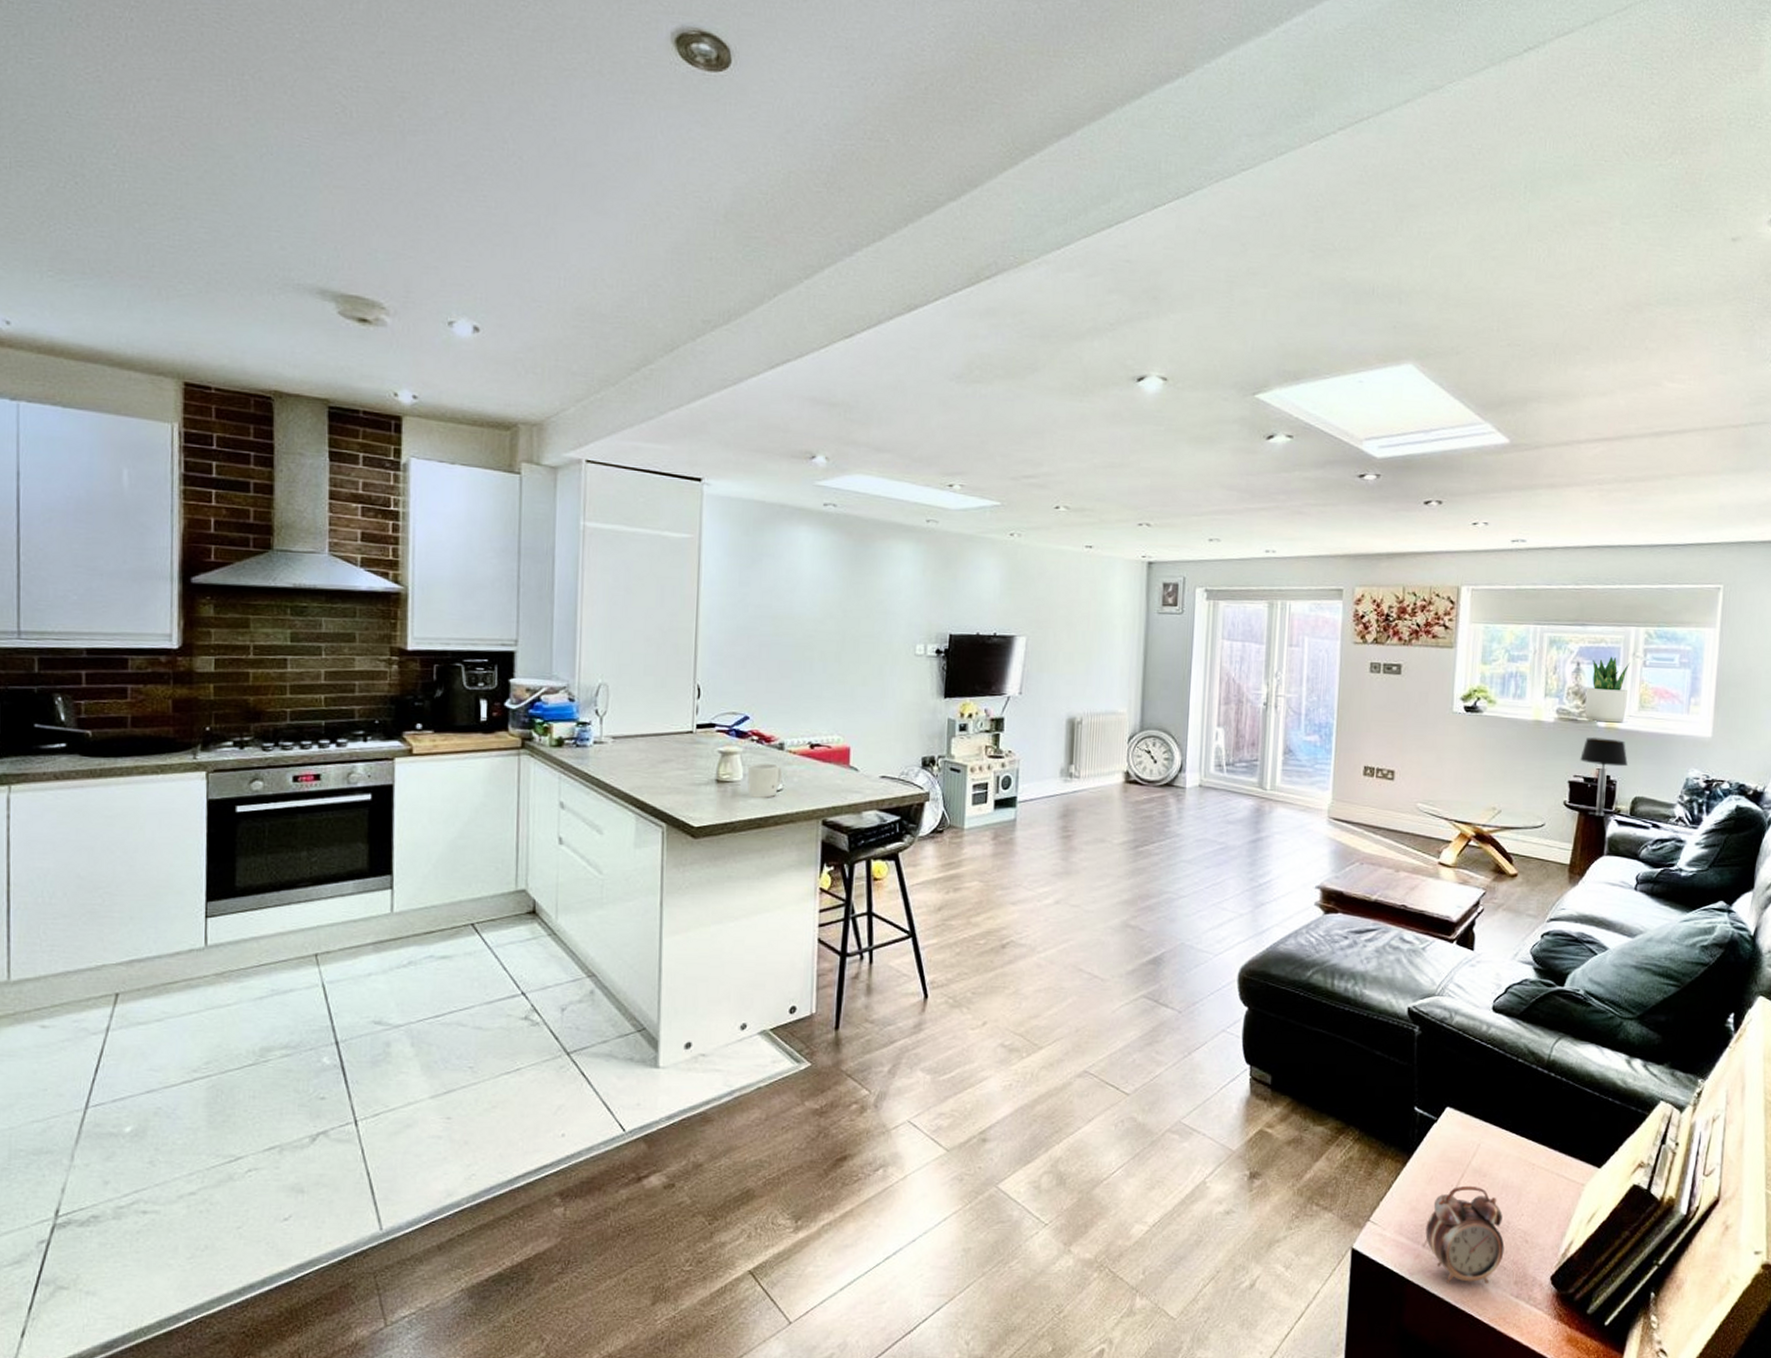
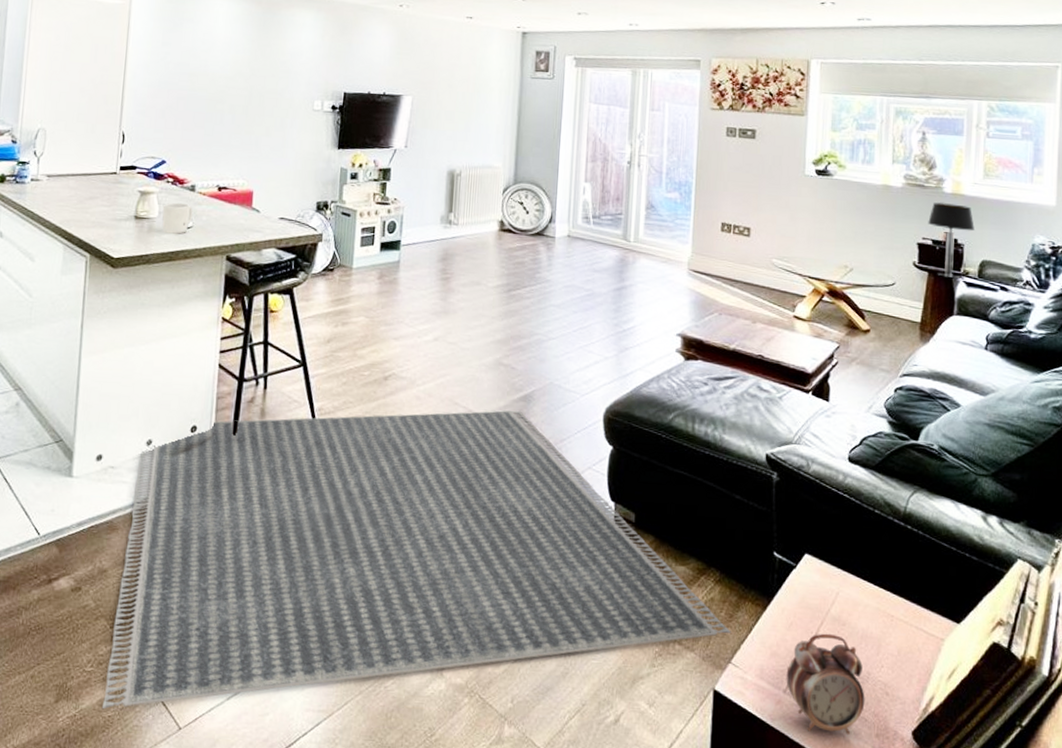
rug: none [703,974,1370,1309] -> present [101,410,731,710]
planter: present [1585,656,1631,723] -> none [931,127,974,190]

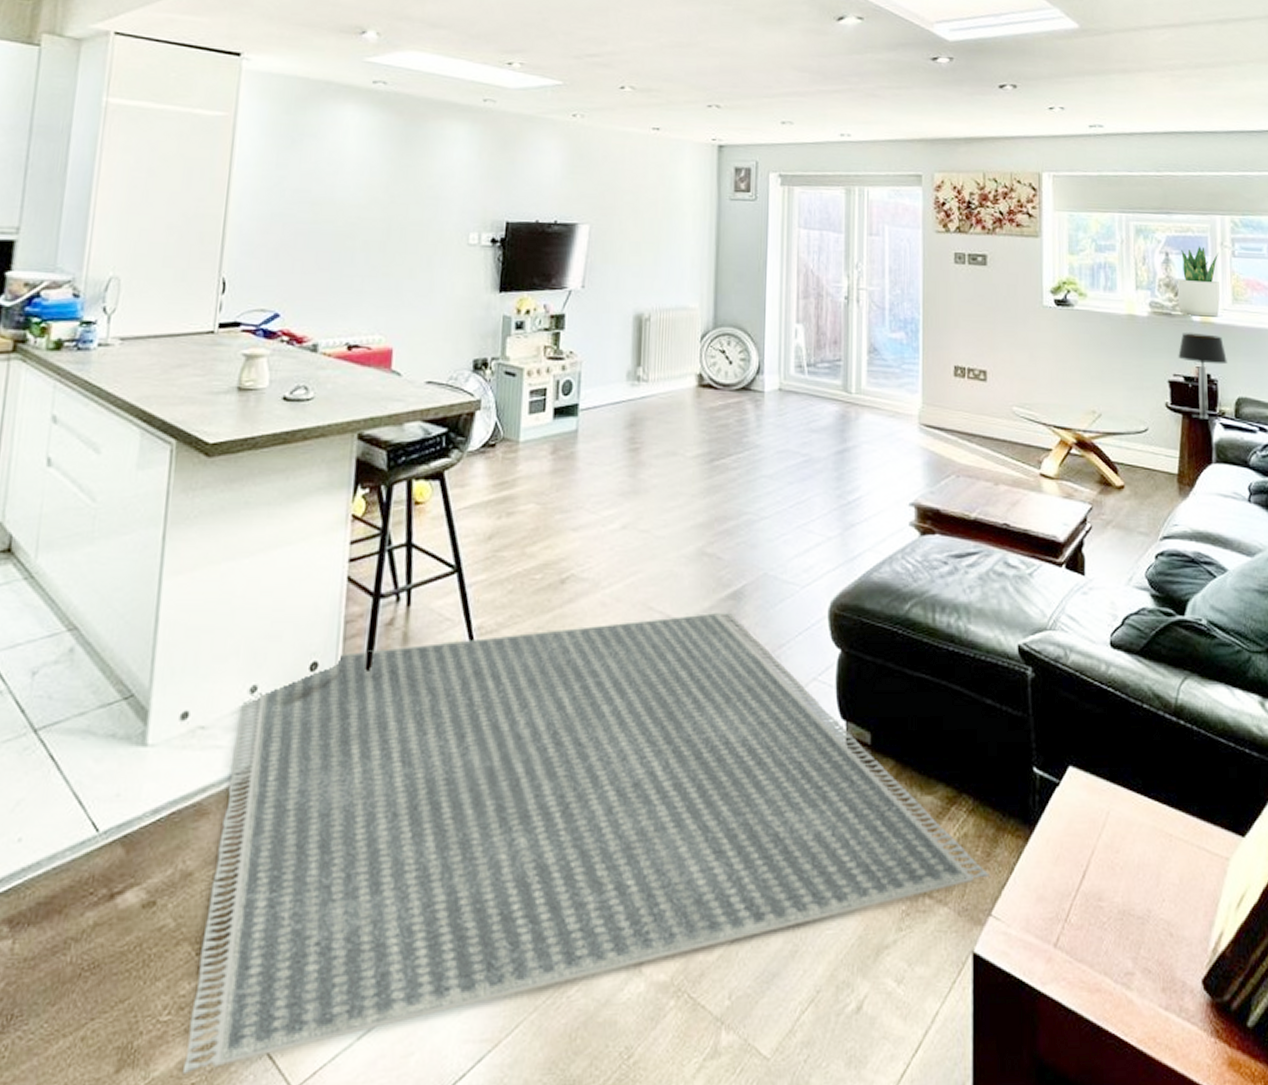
mug: present [162,202,193,234] -> none [273,367,315,408]
alarm clock: present [786,633,865,735] -> none [1056,865,1147,994]
planter: none [931,127,974,190] -> present [1177,246,1220,317]

